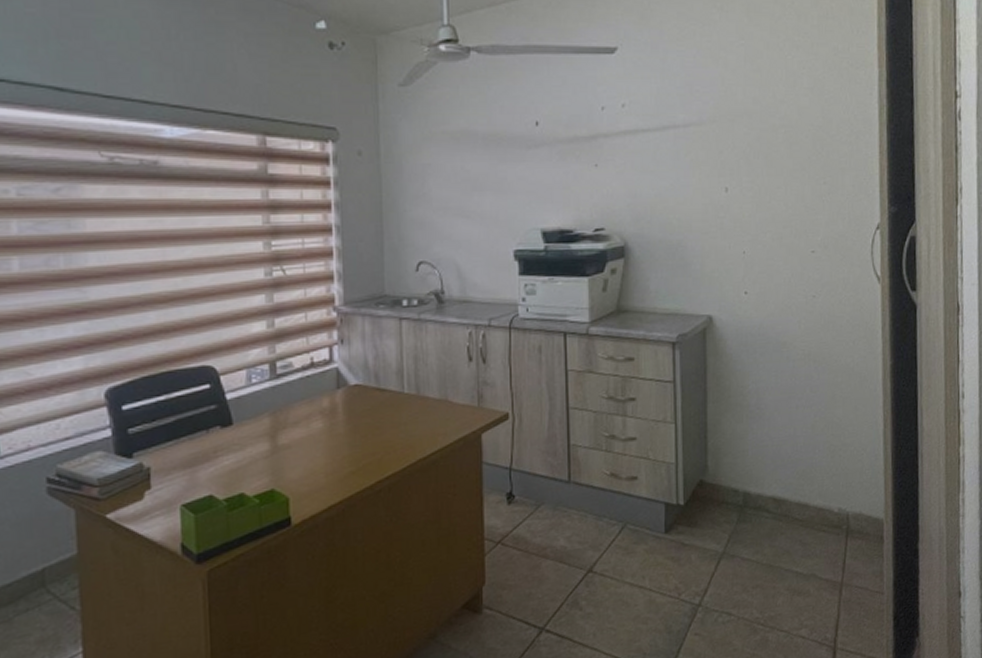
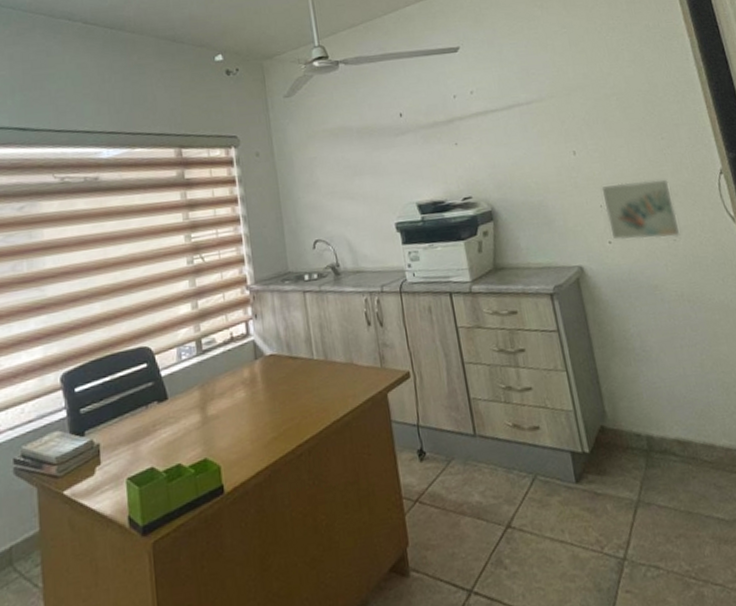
wall art: none [748,229,822,293] -> present [601,179,680,240]

